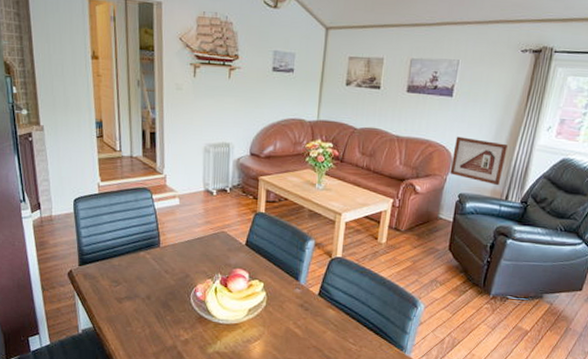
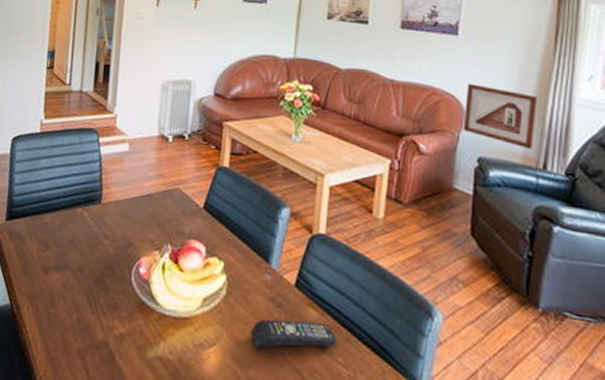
remote control: none [286,318,348,339] -> present [251,319,336,349]

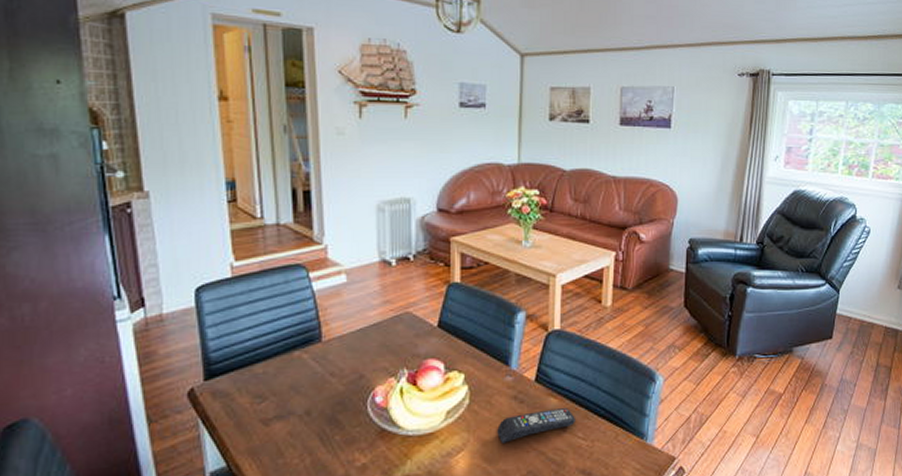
picture frame: present [463,83,538,150] -> none [676,173,737,227]

